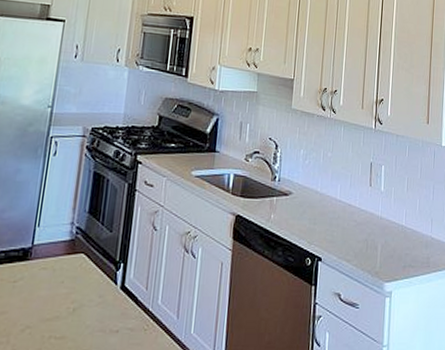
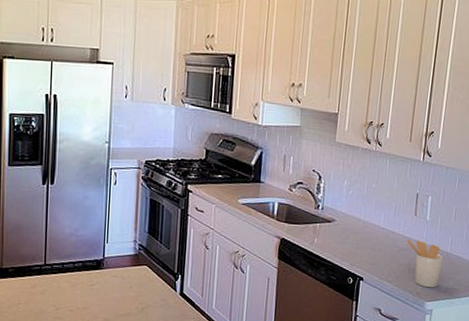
utensil holder: none [363,212,399,267] -> present [407,239,444,288]

